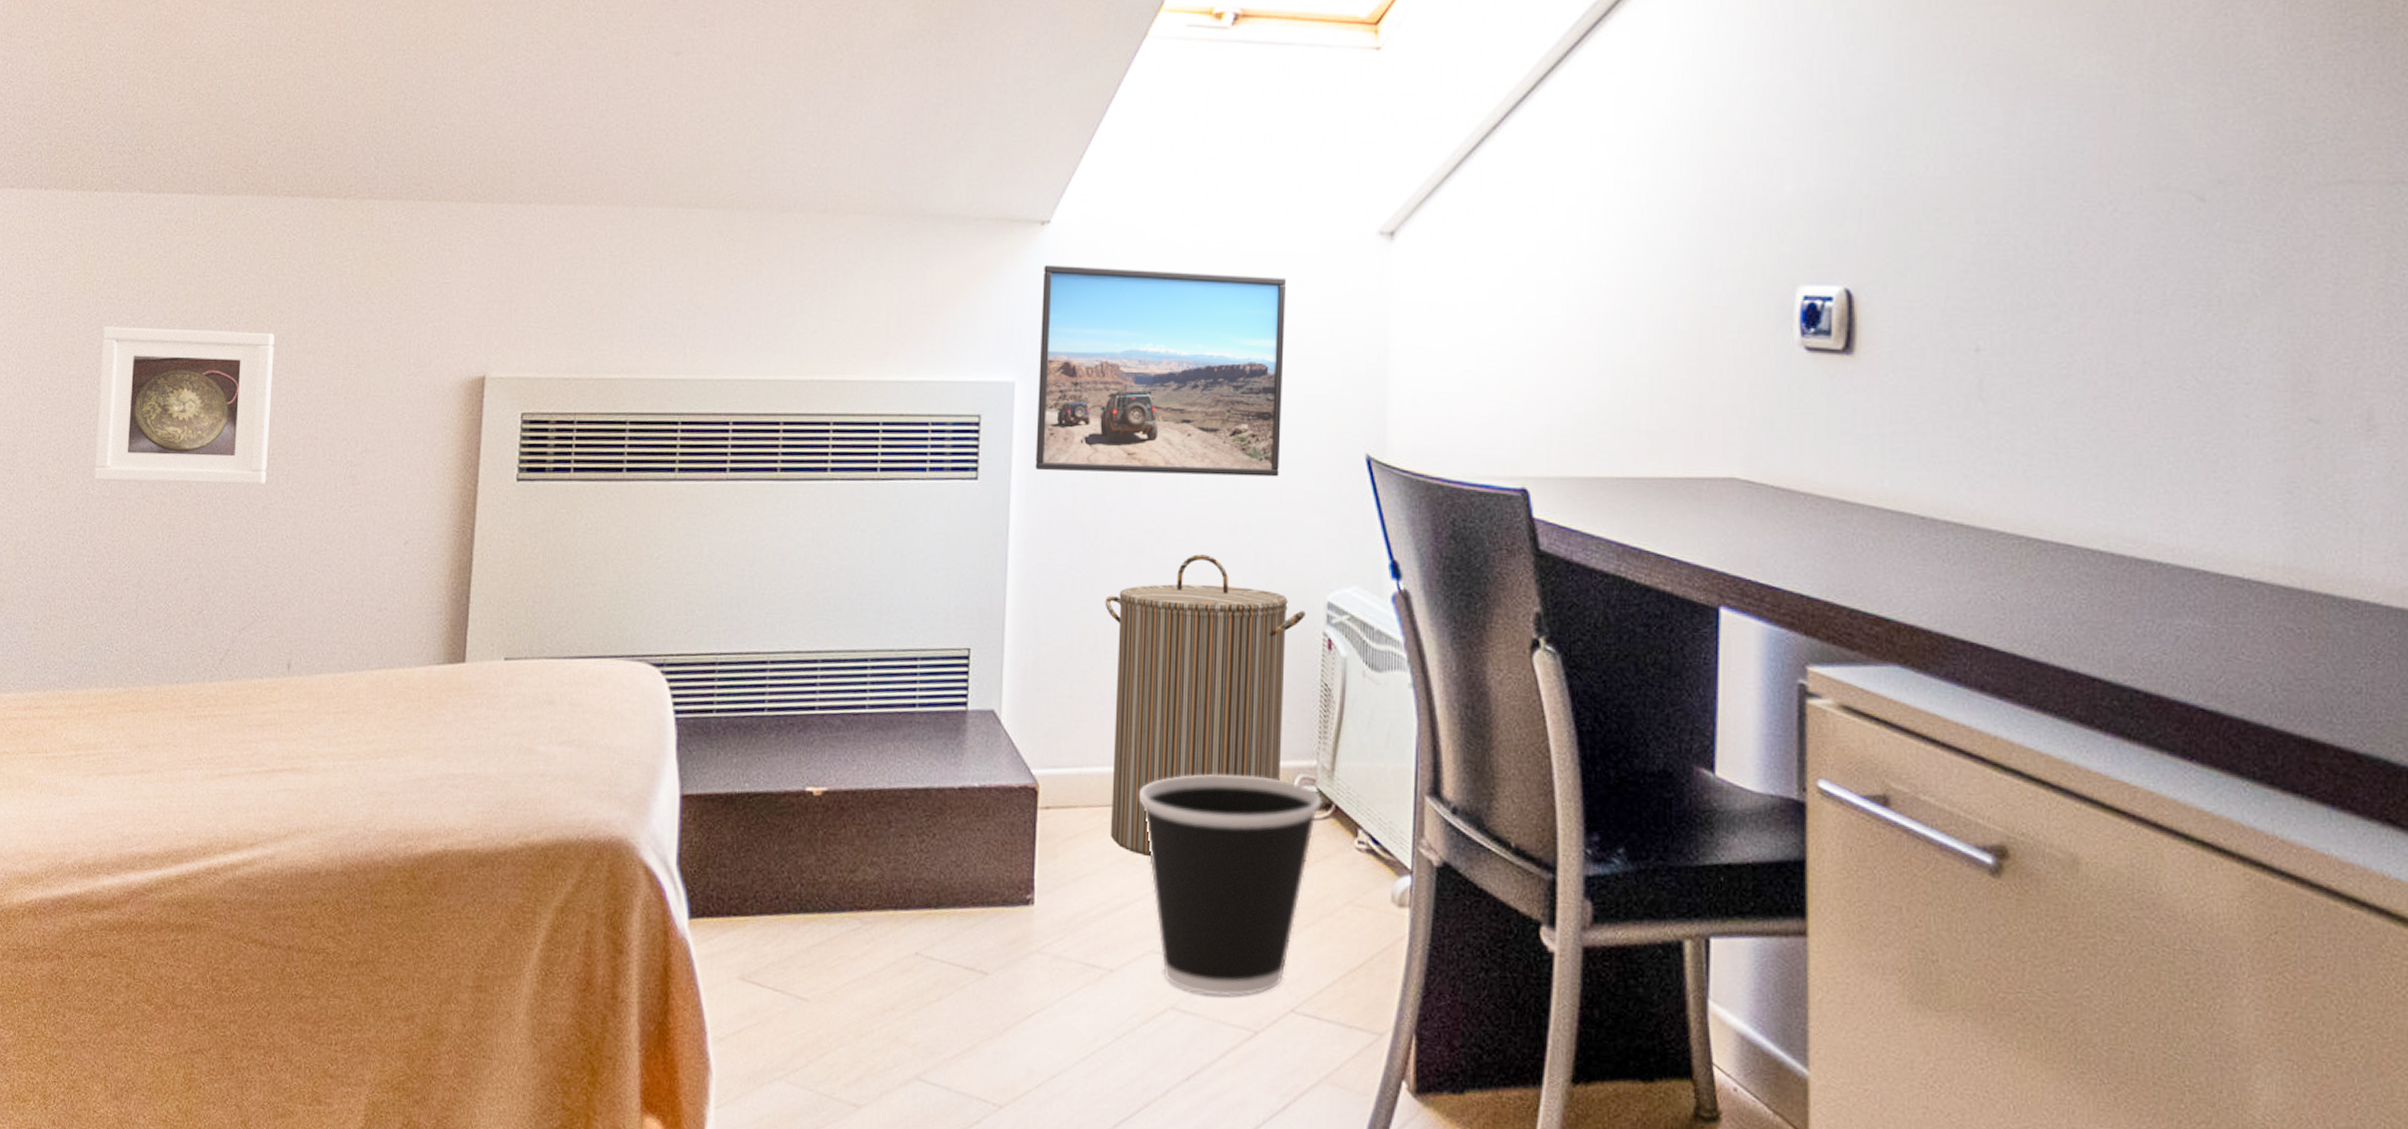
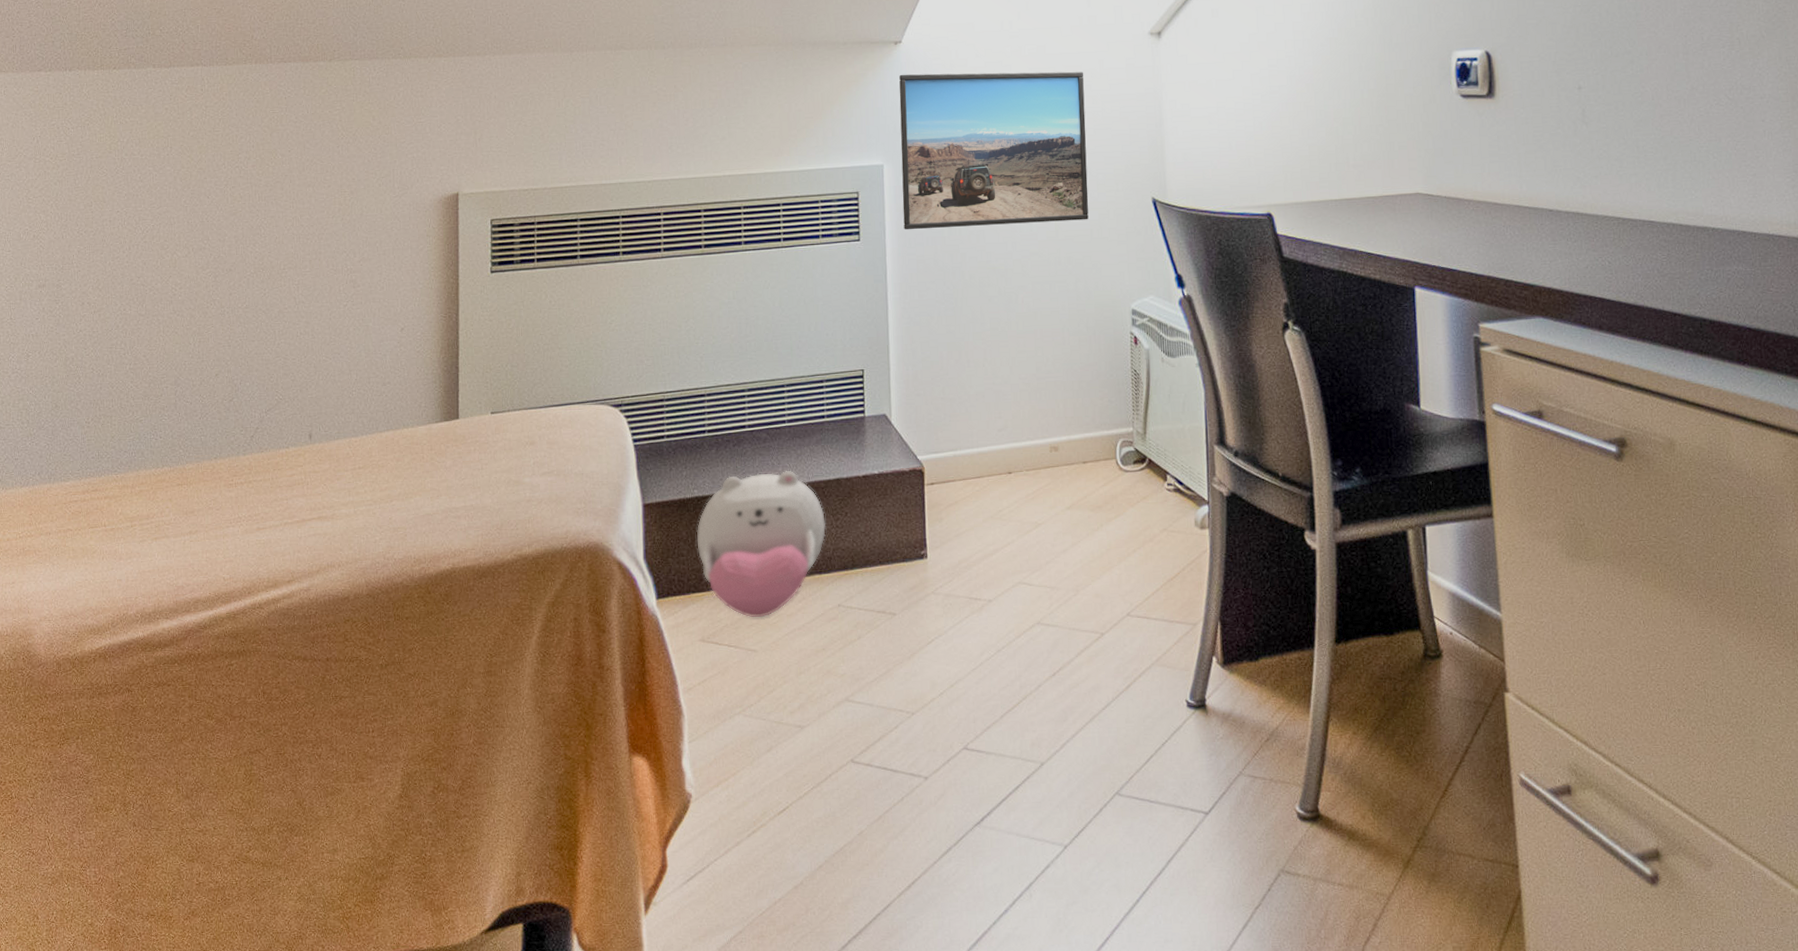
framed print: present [94,327,275,485] -> none [129,172,280,302]
plush toy: none [743,769,908,958] -> present [696,470,827,618]
laundry hamper: present [1105,554,1306,857] -> none [964,282,1116,513]
wastebasket: present [1139,774,1323,997] -> none [1001,444,1139,611]

